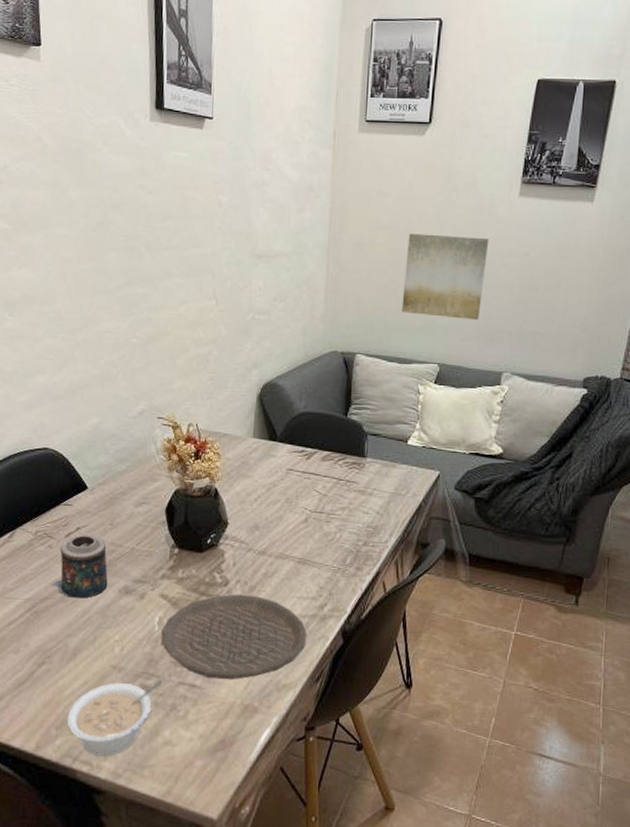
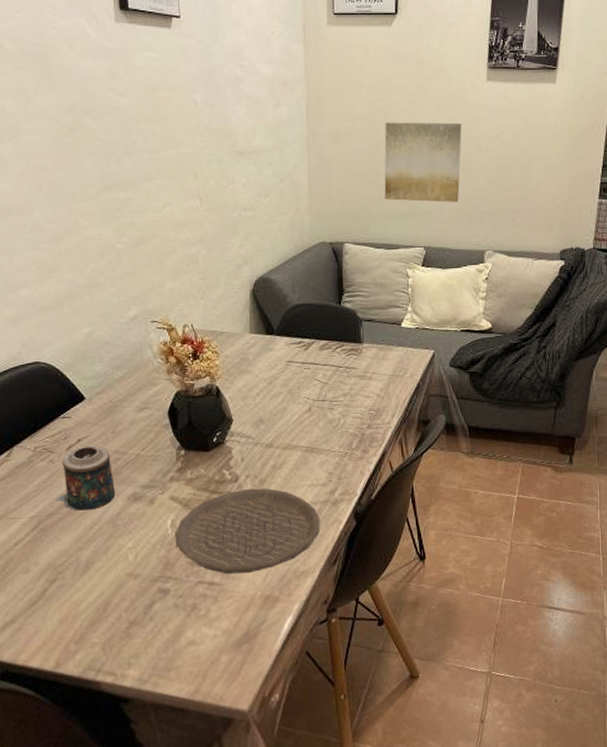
legume: present [67,681,163,757] -> none [85,582,181,666]

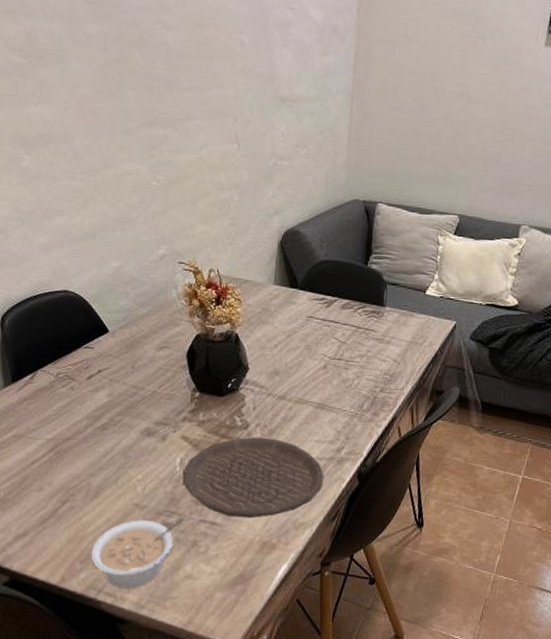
candle: present [57,445,116,510] -> none [74,377,130,439]
legume: none [85,582,181,666] -> present [91,518,184,589]
wall art: present [384,122,462,202] -> none [424,81,513,172]

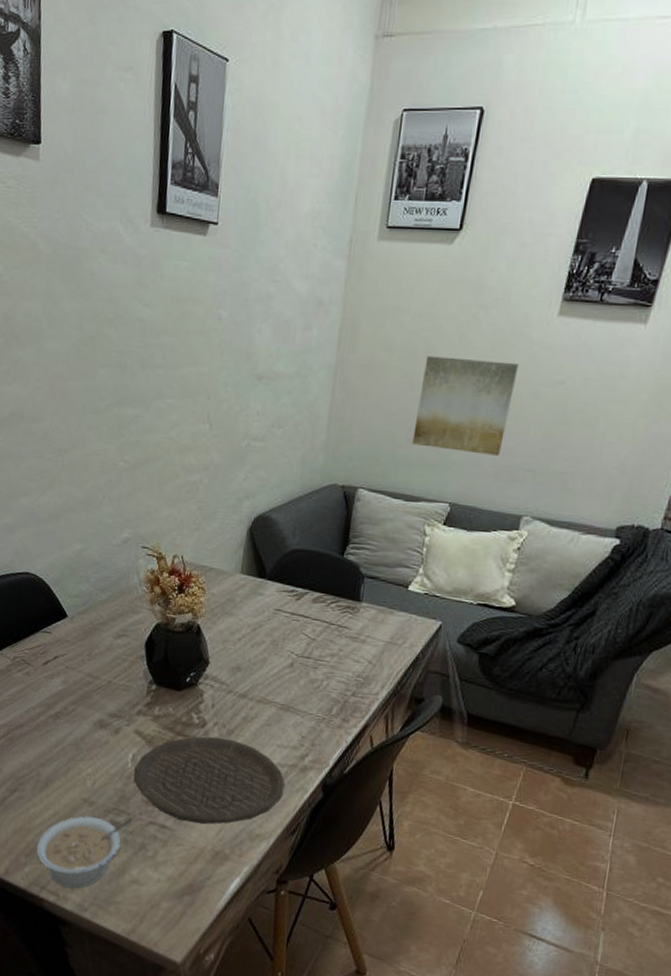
wall art: none [424,81,513,172] -> present [412,356,519,456]

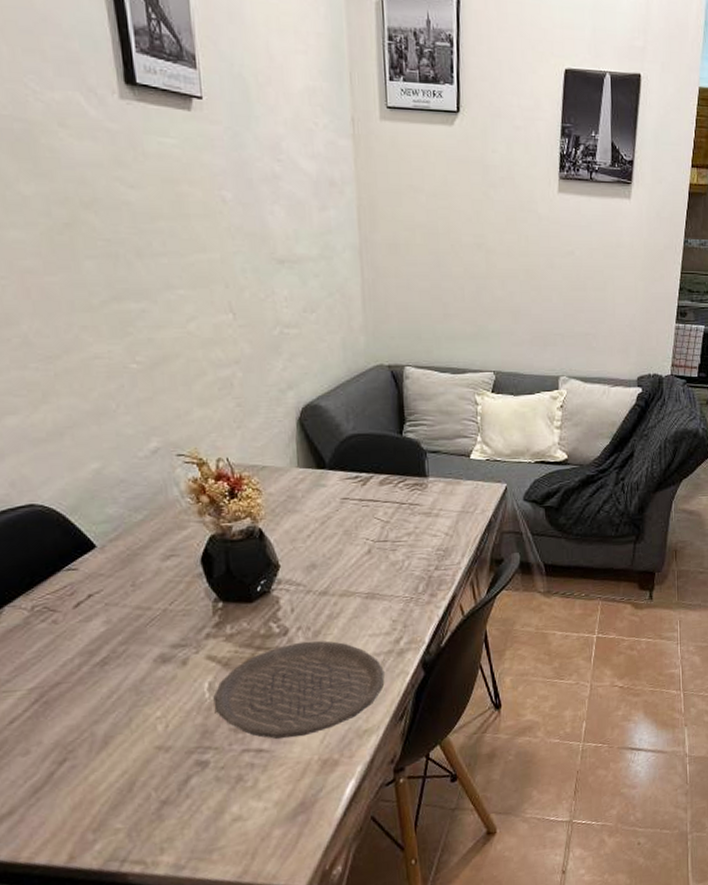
legume: present [36,816,133,889] -> none [105,752,223,853]
wall art: present [412,356,519,456] -> none [447,233,533,323]

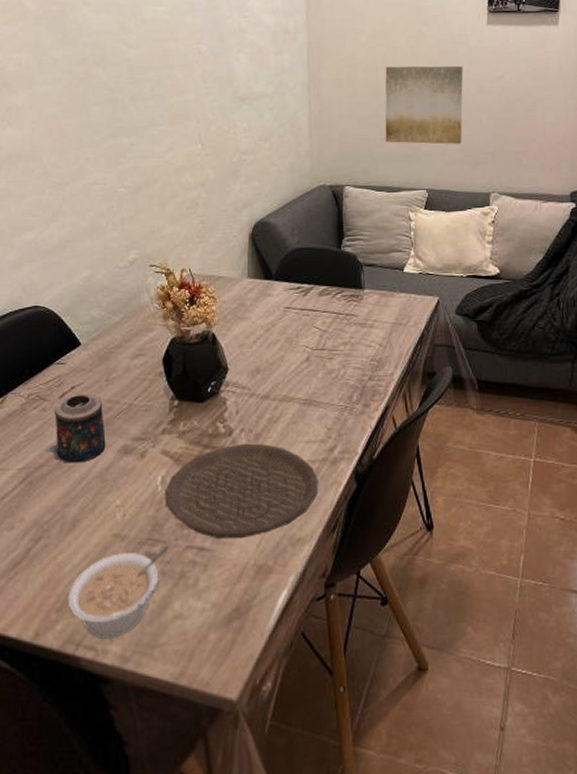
candle: none [63,601,138,678] -> present [47,393,106,463]
legume: none [105,752,223,853] -> present [68,546,169,640]
wall art: none [447,233,533,323] -> present [385,65,464,144]

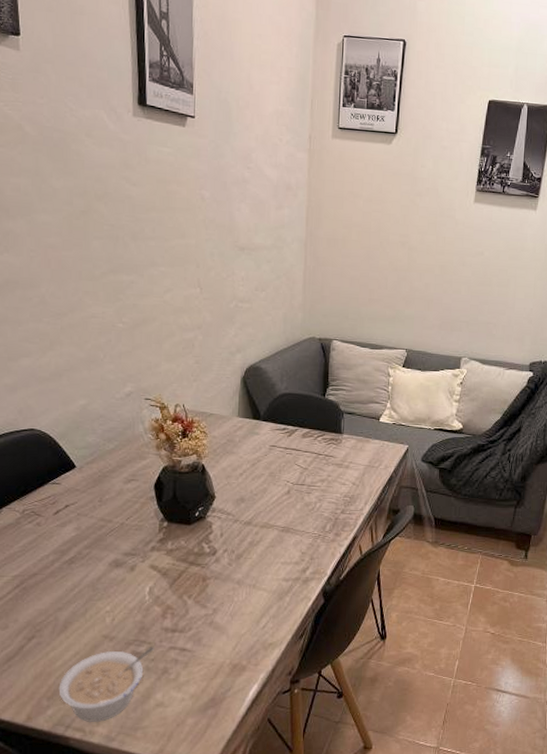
candle: present [47,393,106,463] -> none [40,511,98,573]
plate: present [165,443,319,540] -> none [152,562,291,642]
wall art: present [385,65,464,144] -> none [373,232,449,311]

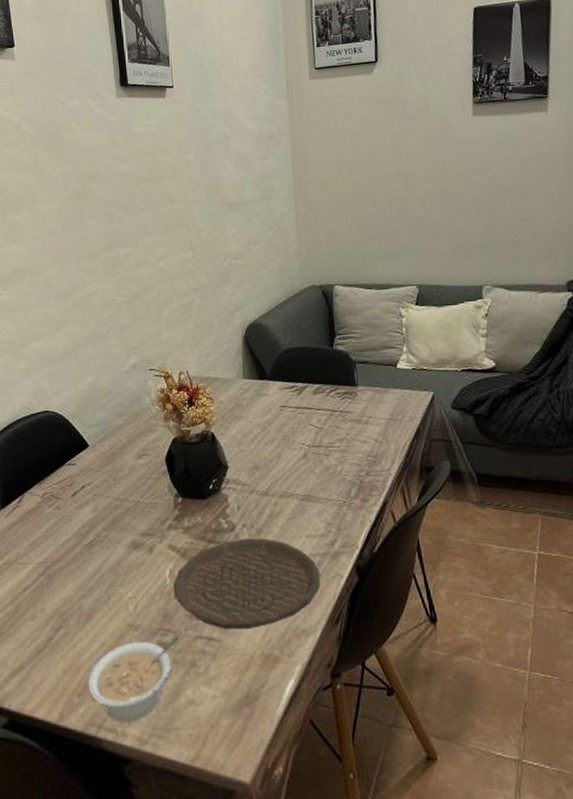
plate: none [152,562,291,642] -> present [173,538,321,630]

